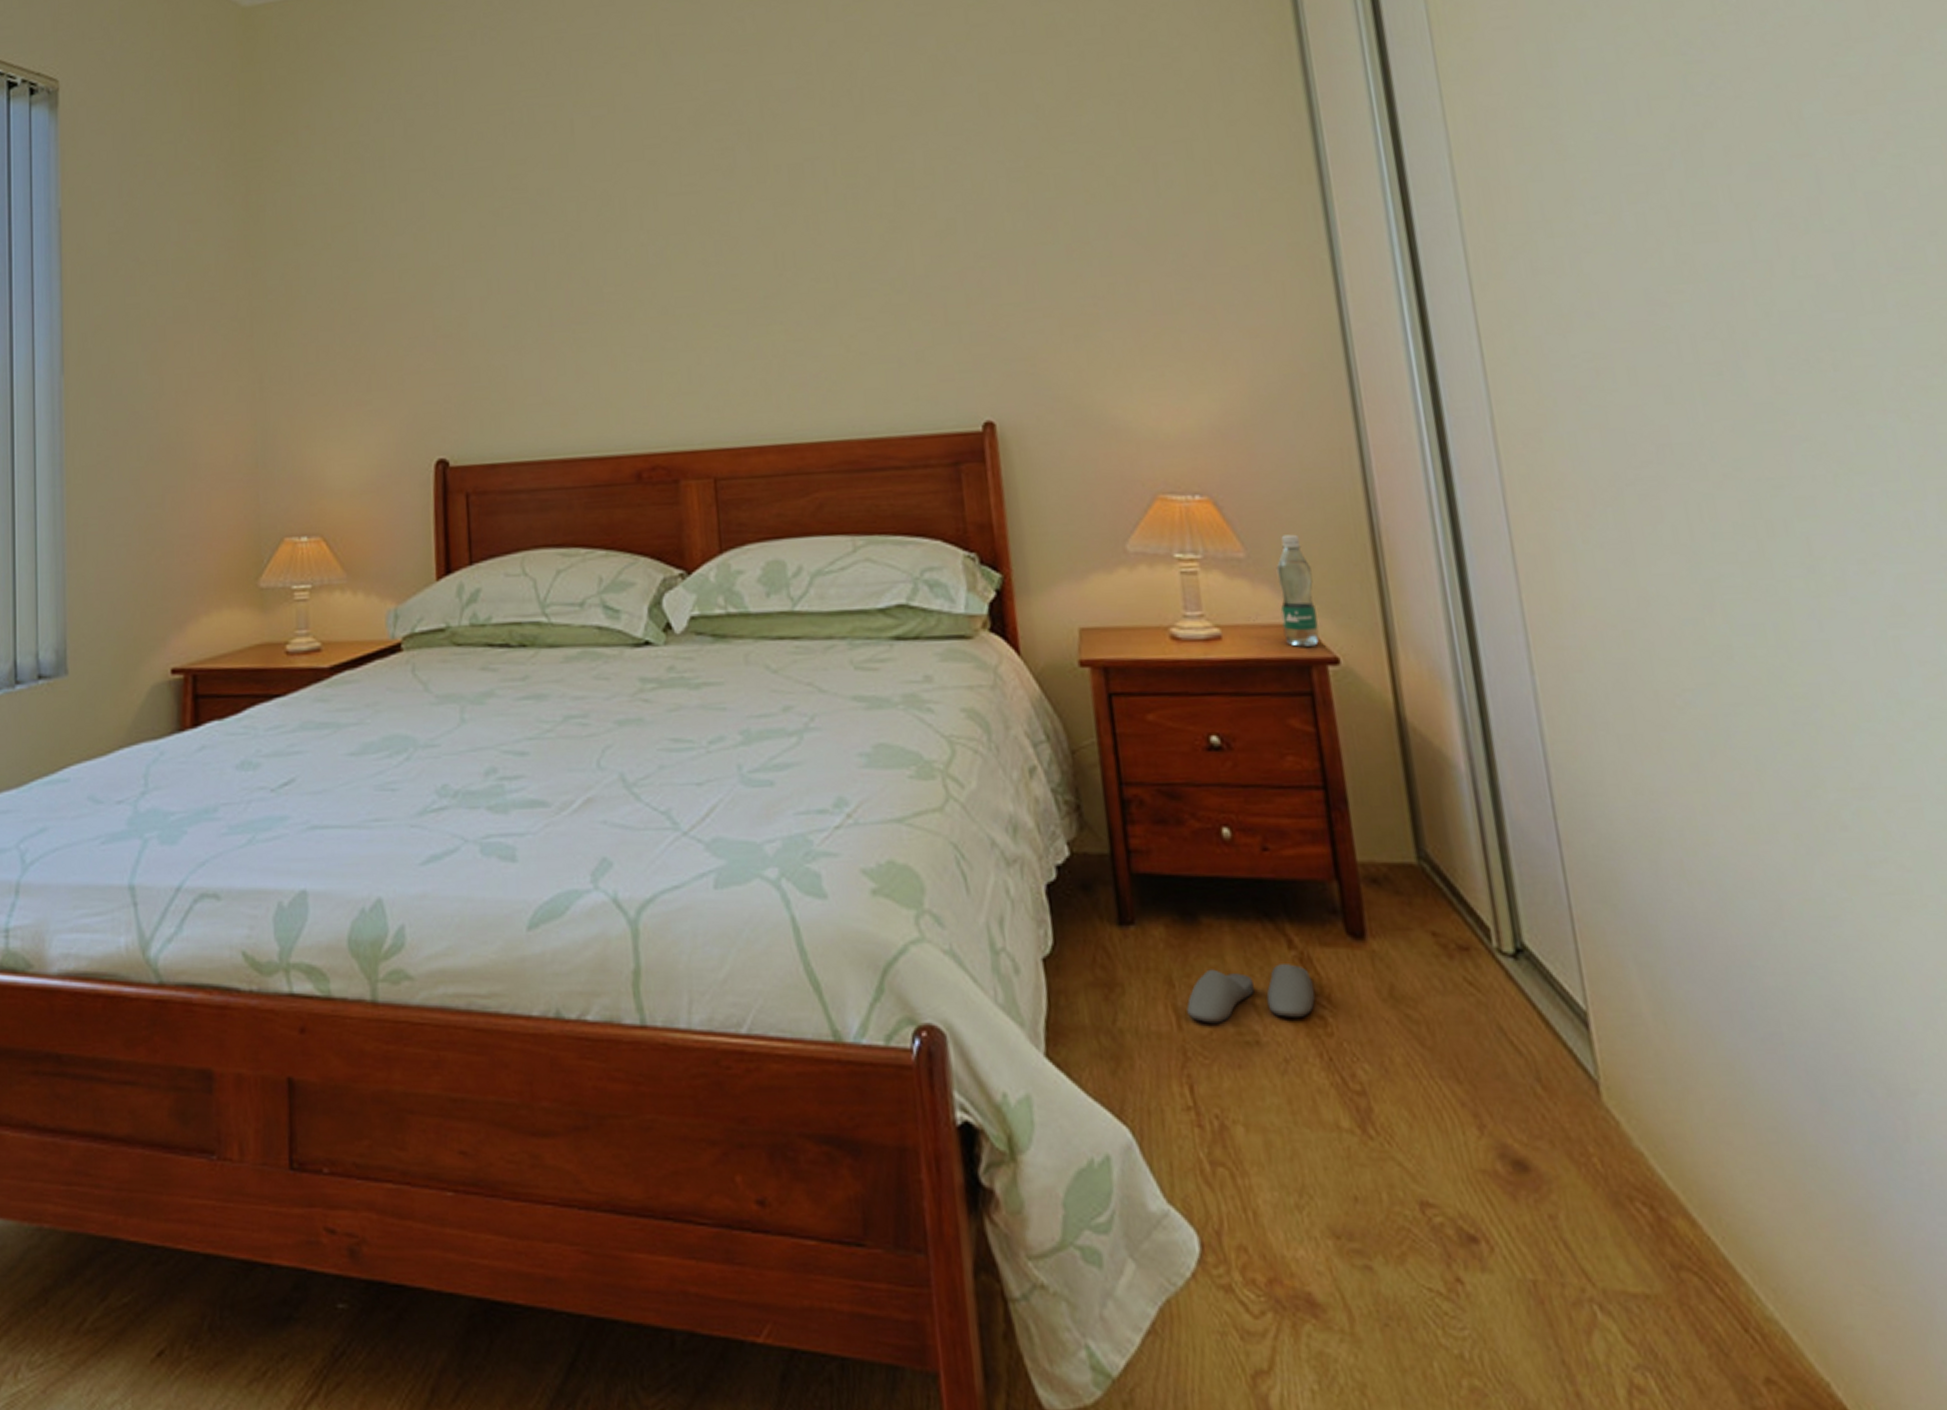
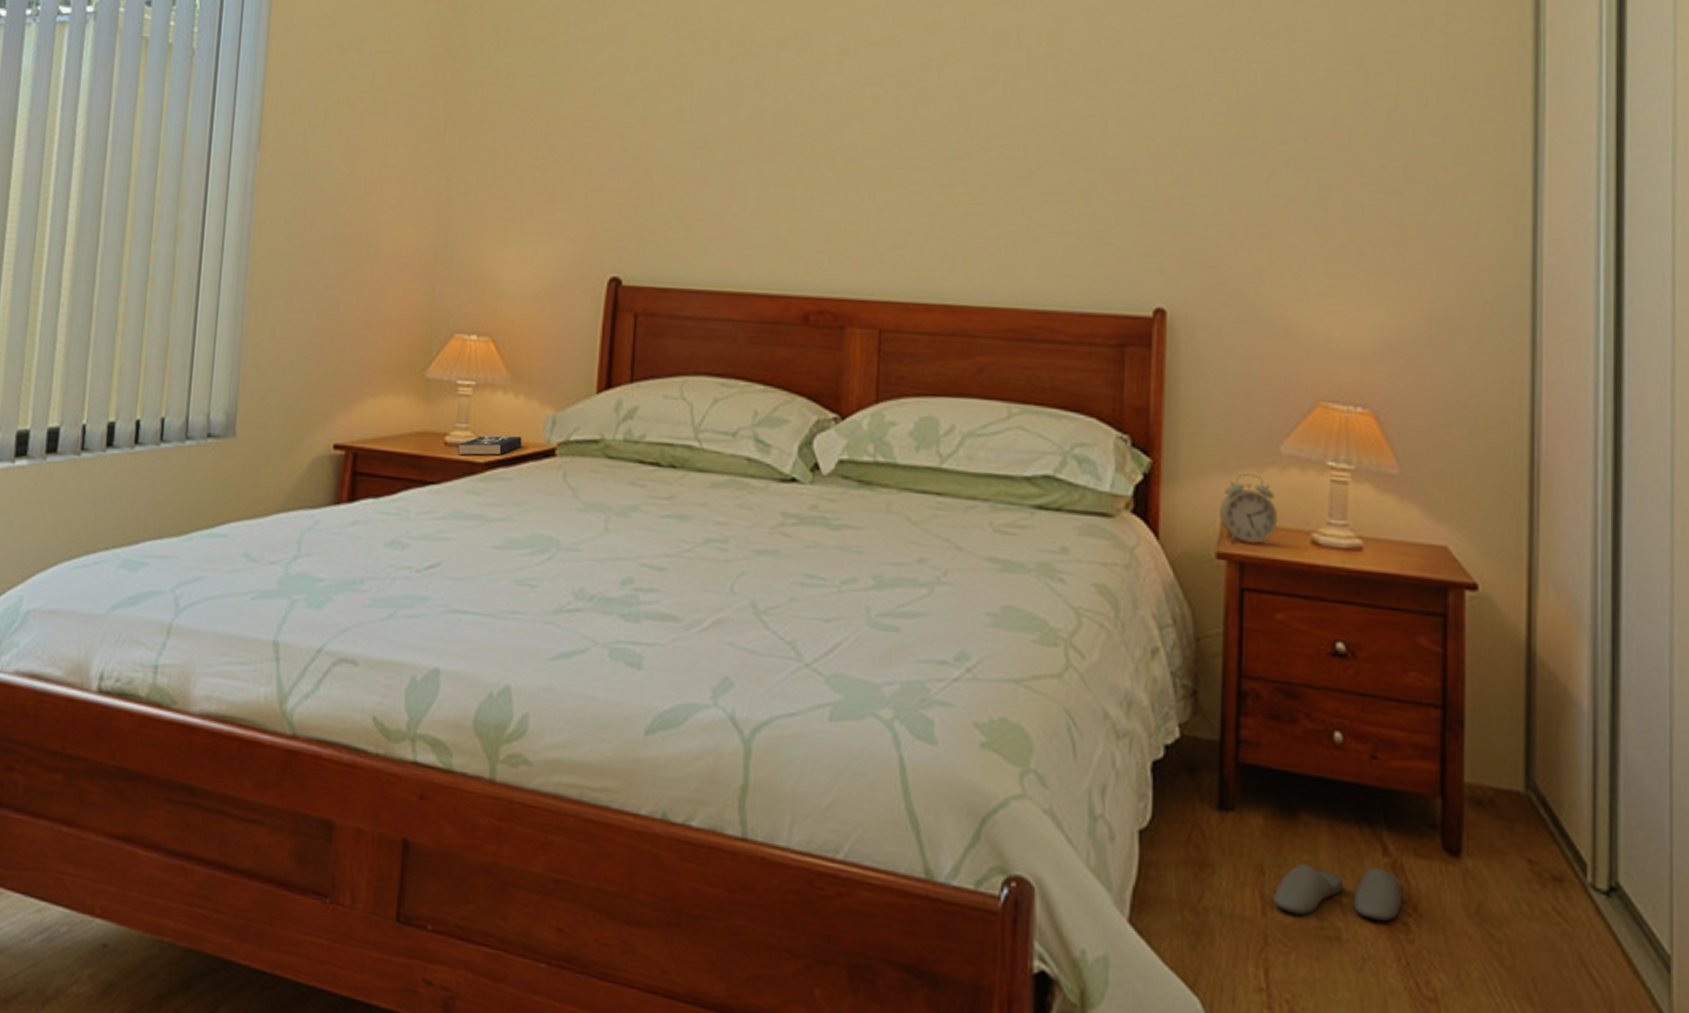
book: none [300,636,367,663] -> present [457,435,523,456]
alarm clock: none [1076,576,1135,648] -> present [1220,473,1279,545]
bottle: present [1276,534,1319,647] -> none [1426,457,1463,570]

